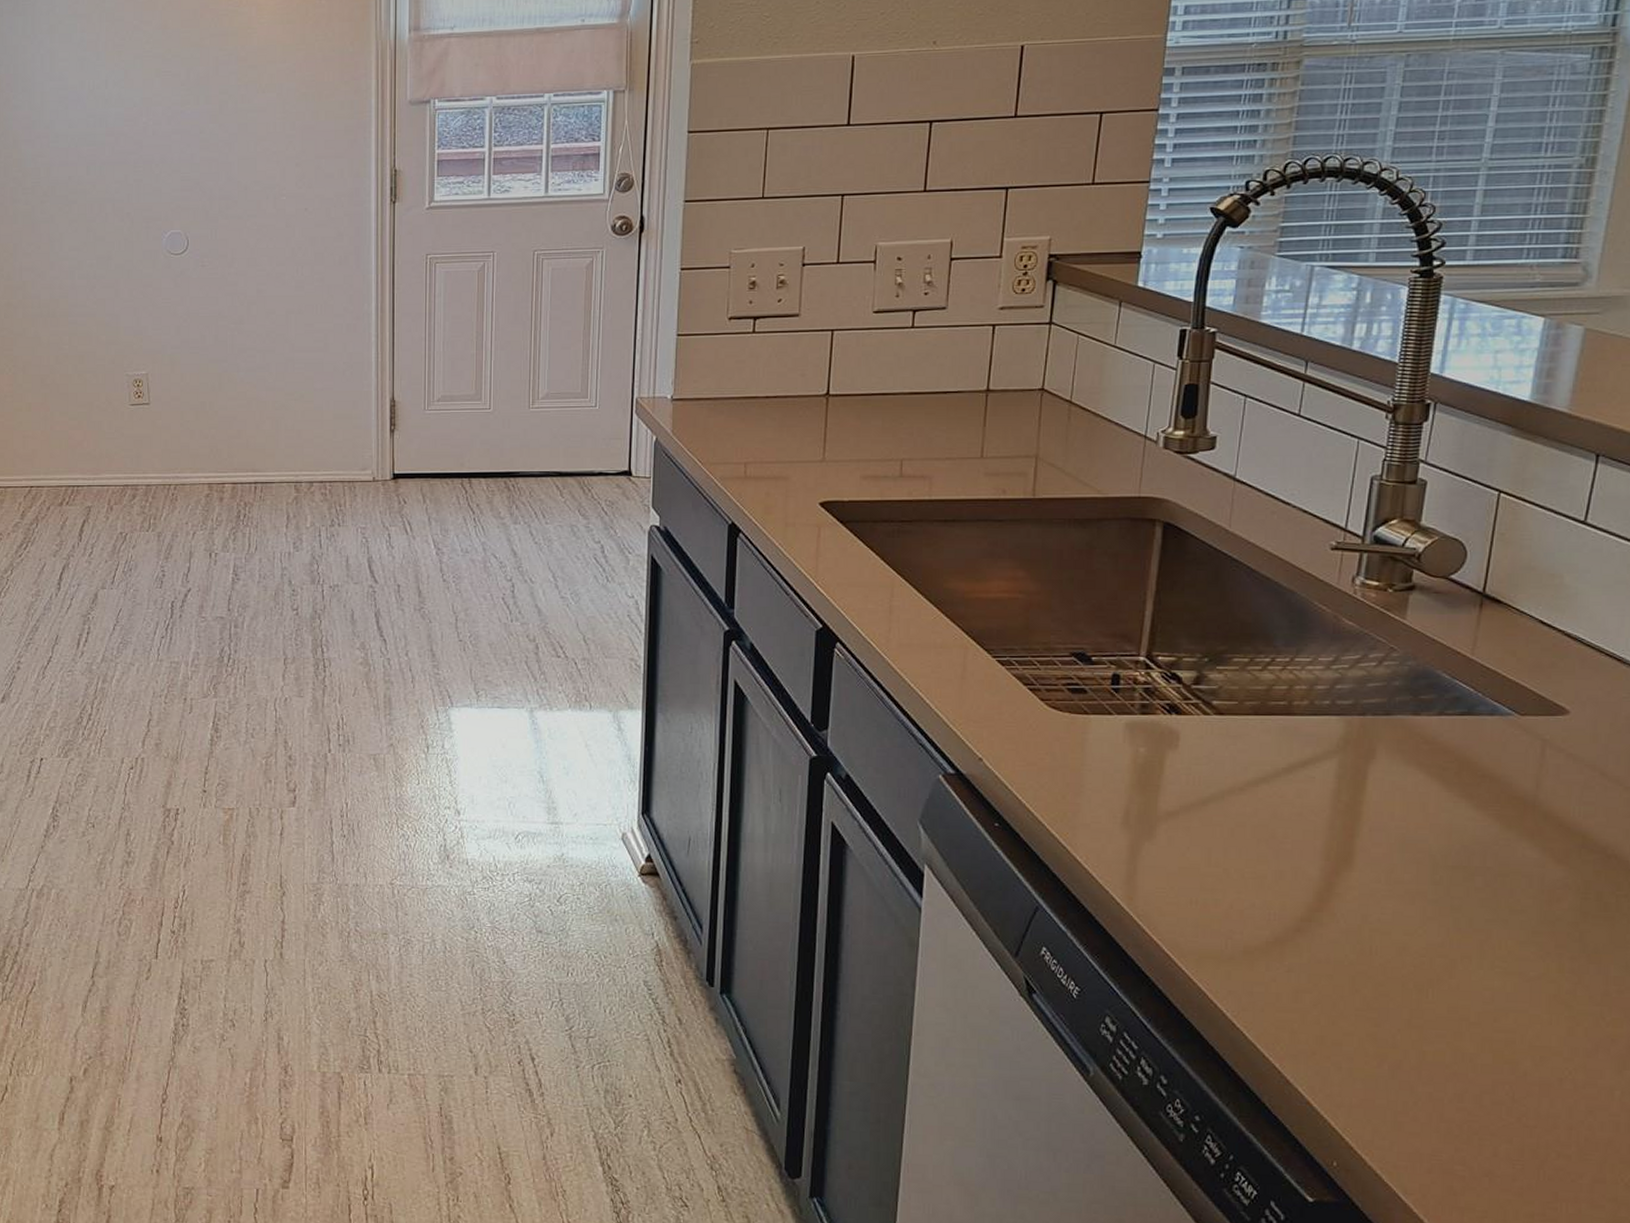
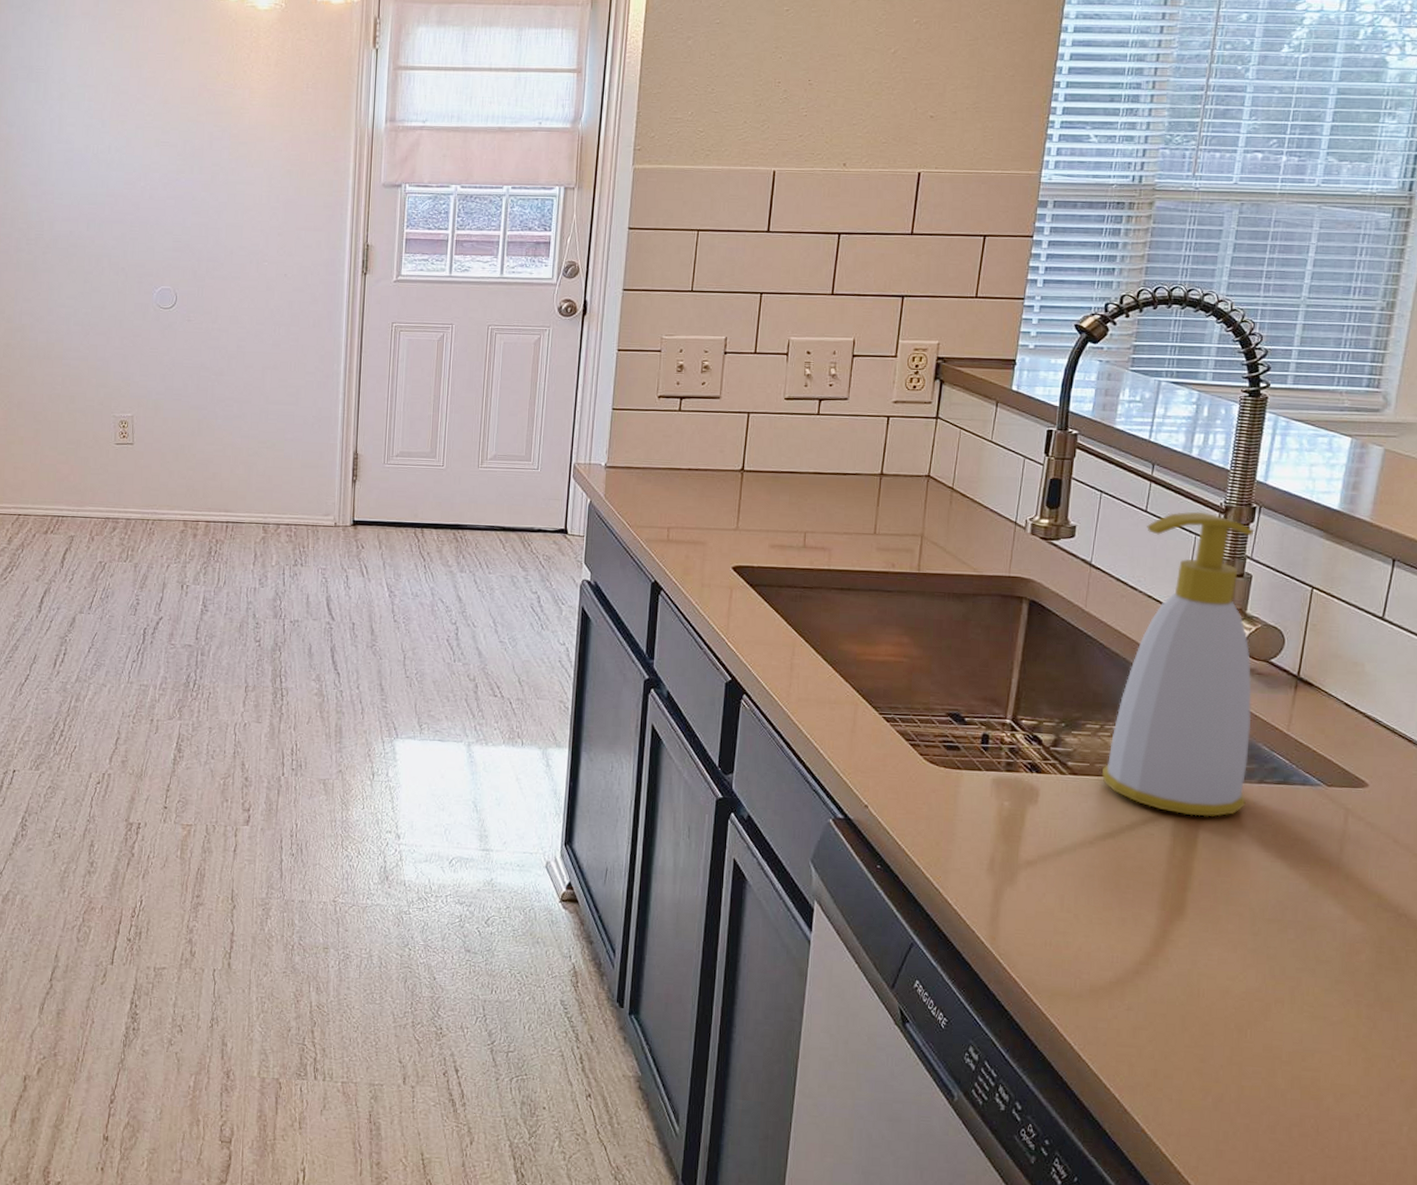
soap bottle: none [1252,412,1429,756] -> present [1101,512,1255,817]

